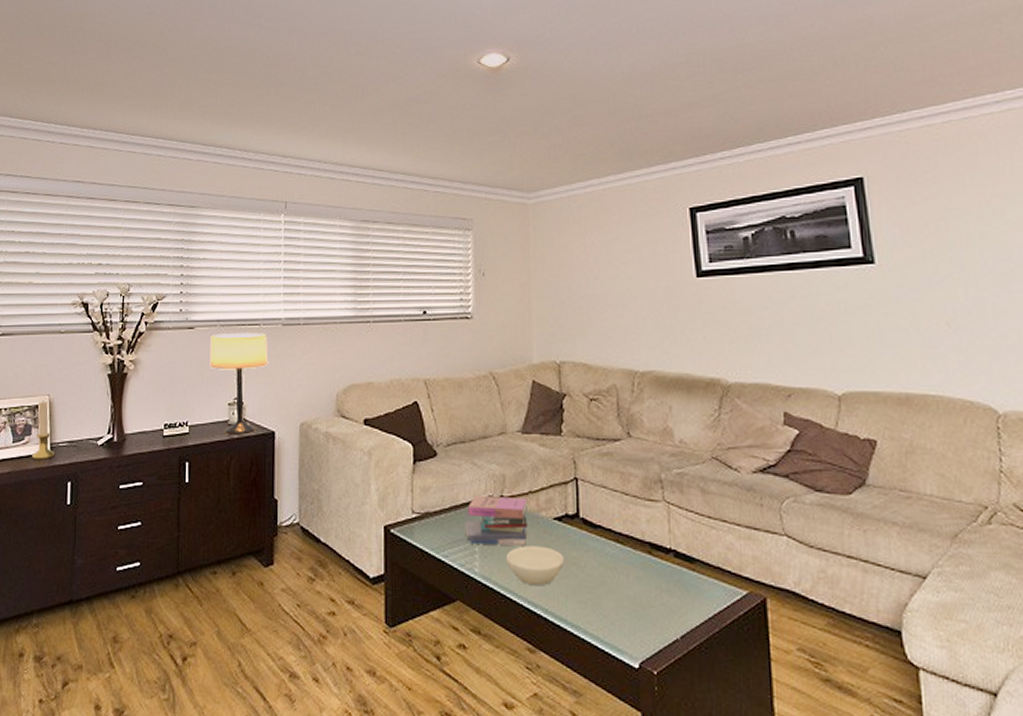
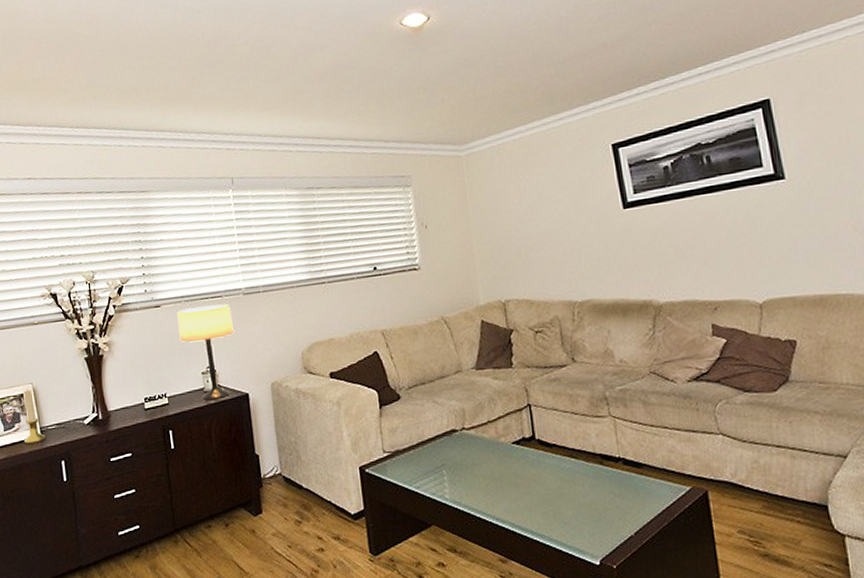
books: present [465,495,528,546] -> none [432,427,490,474]
soup bowl: present [505,546,565,586] -> none [472,468,526,505]

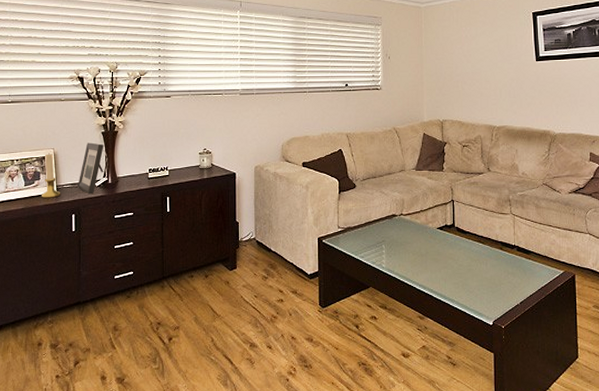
picture frame: none [64,371,92,435] -> present [78,142,104,194]
table lamp: present [177,304,234,401] -> none [184,100,229,176]

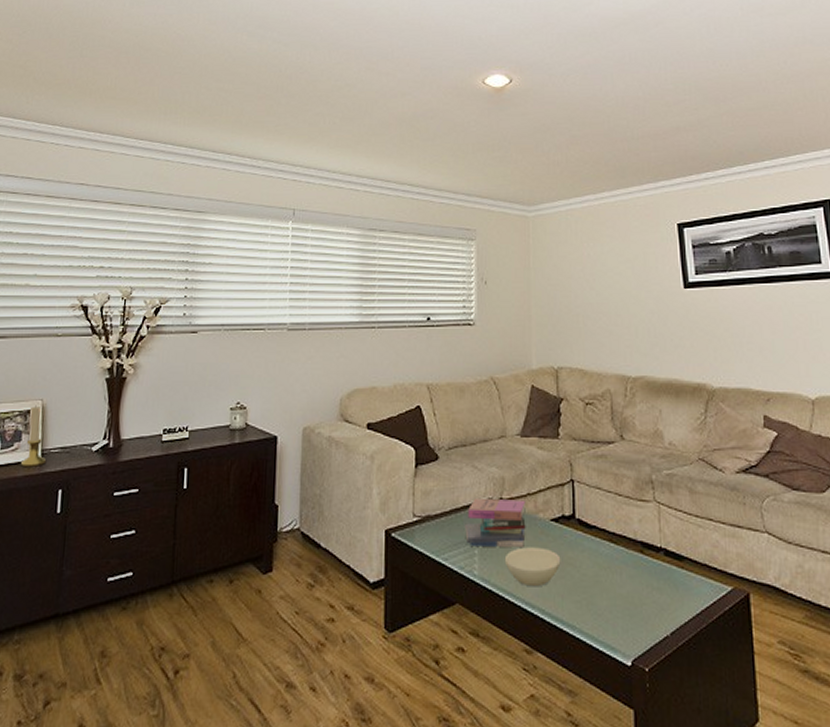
picture frame: present [78,142,104,194] -> none [69,392,107,463]
books: none [376,214,419,248] -> present [465,497,526,547]
soup bowl: none [404,247,444,274] -> present [504,547,561,587]

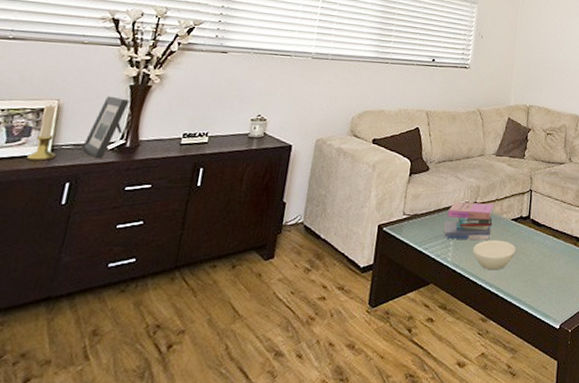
picture frame: none [69,392,107,463] -> present [82,96,130,159]

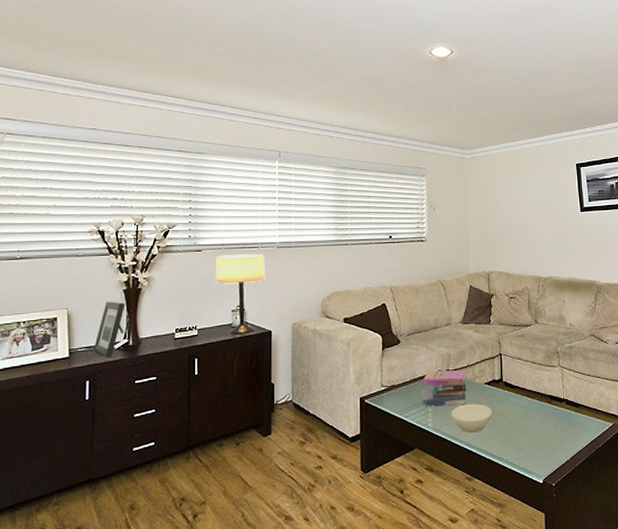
candle holder: present [26,104,57,162] -> none [50,313,74,365]
table lamp: none [239,59,296,147] -> present [216,254,265,335]

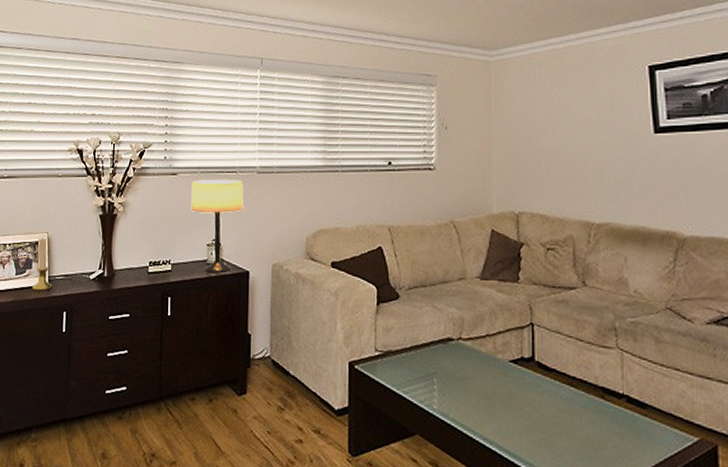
candle holder: none [50,313,74,365] -> present [31,237,53,292]
picture frame: present [94,301,125,358] -> none [71,227,101,289]
books: present [421,370,467,406] -> none [425,336,485,386]
soup bowl: present [451,404,493,433] -> none [463,385,520,424]

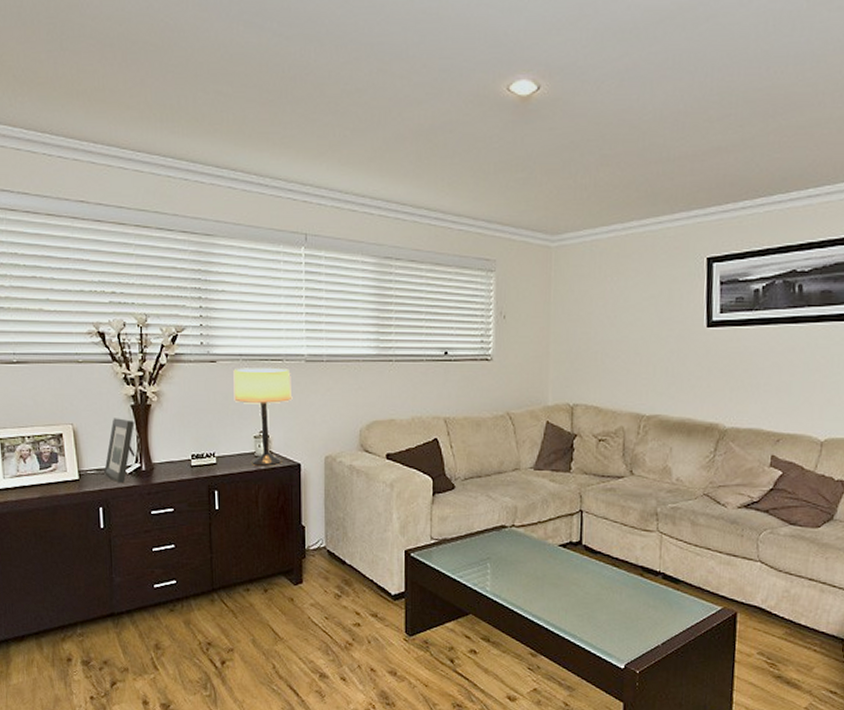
candle holder: present [31,237,53,292] -> none [60,429,85,487]
picture frame: none [71,227,101,289] -> present [104,418,136,484]

